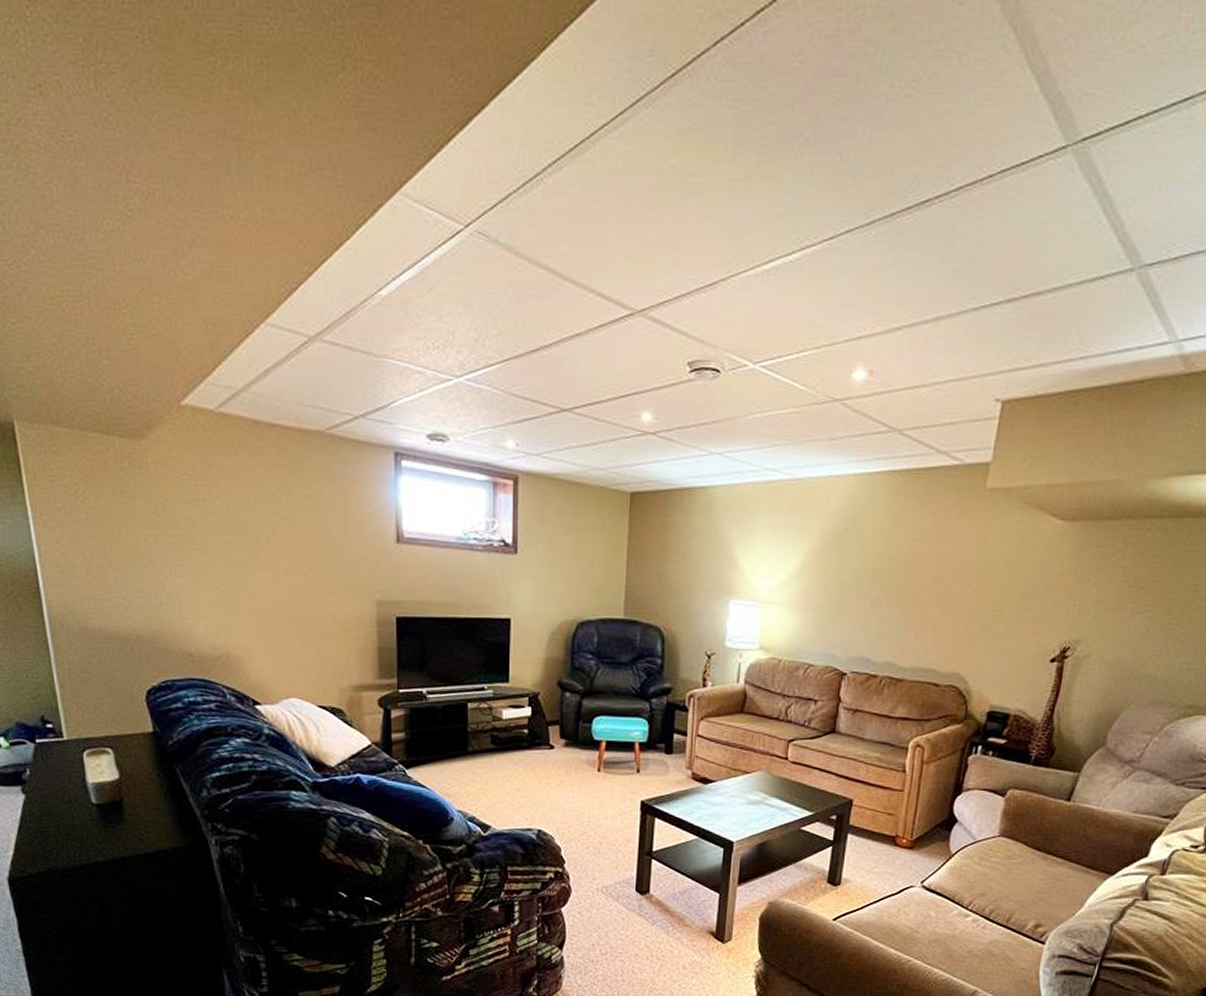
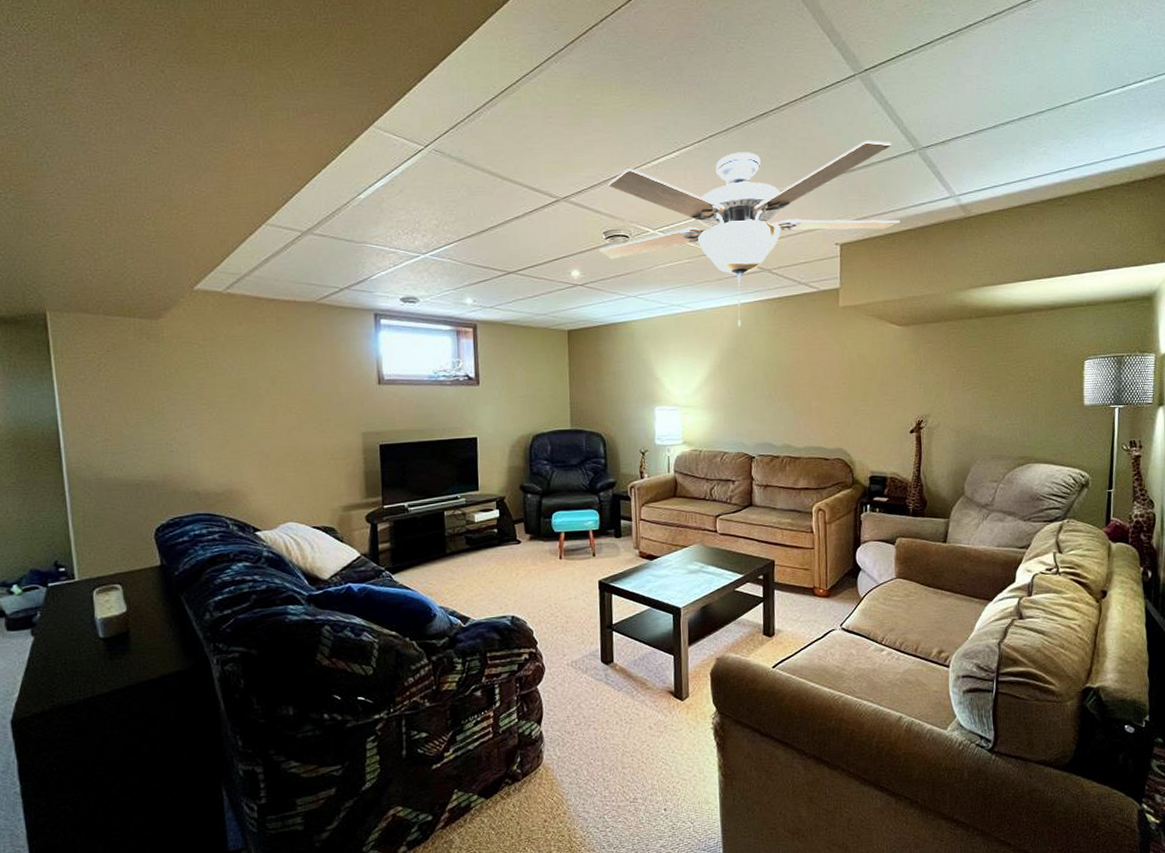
ceiling fan: none [680,249,1101,504] -> present [599,140,901,326]

